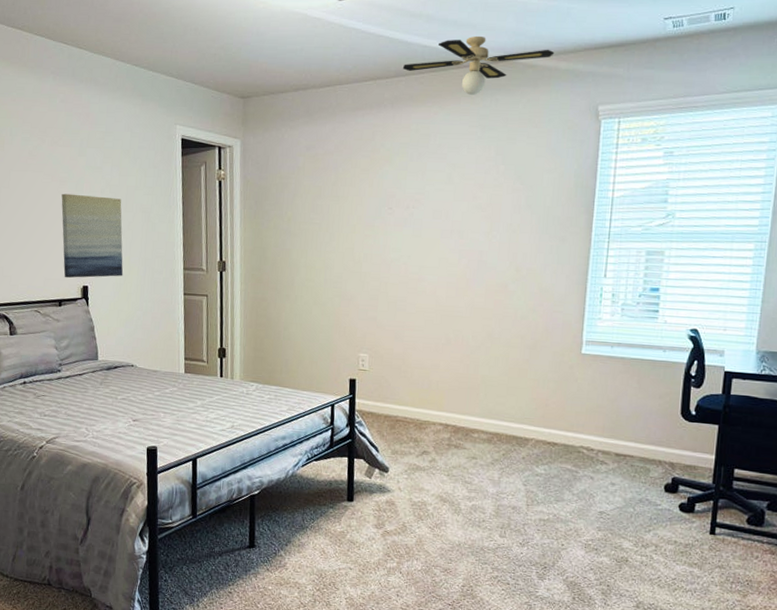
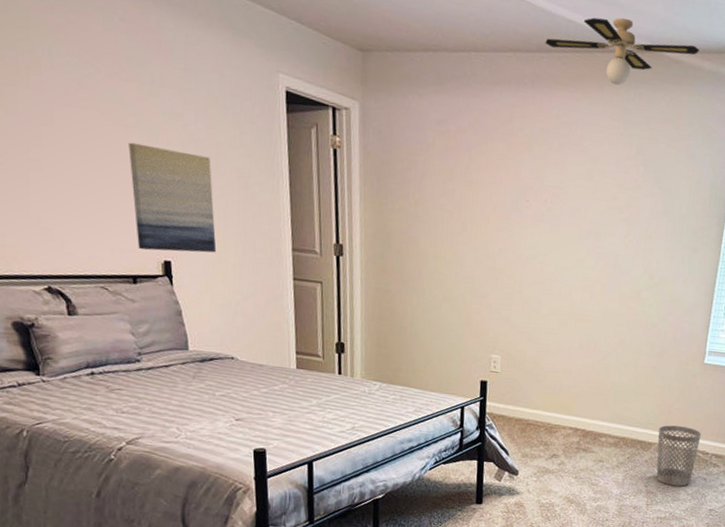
wastebasket: none [535,419,584,486] -> present [656,425,702,486]

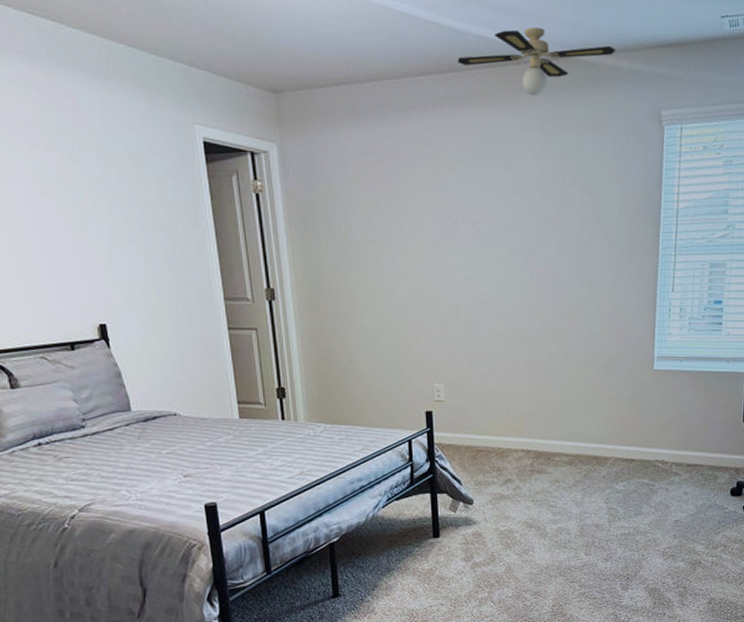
wall art: present [128,142,217,253] -> none [54,210,150,316]
wastebasket: present [656,425,702,486] -> none [613,437,658,499]

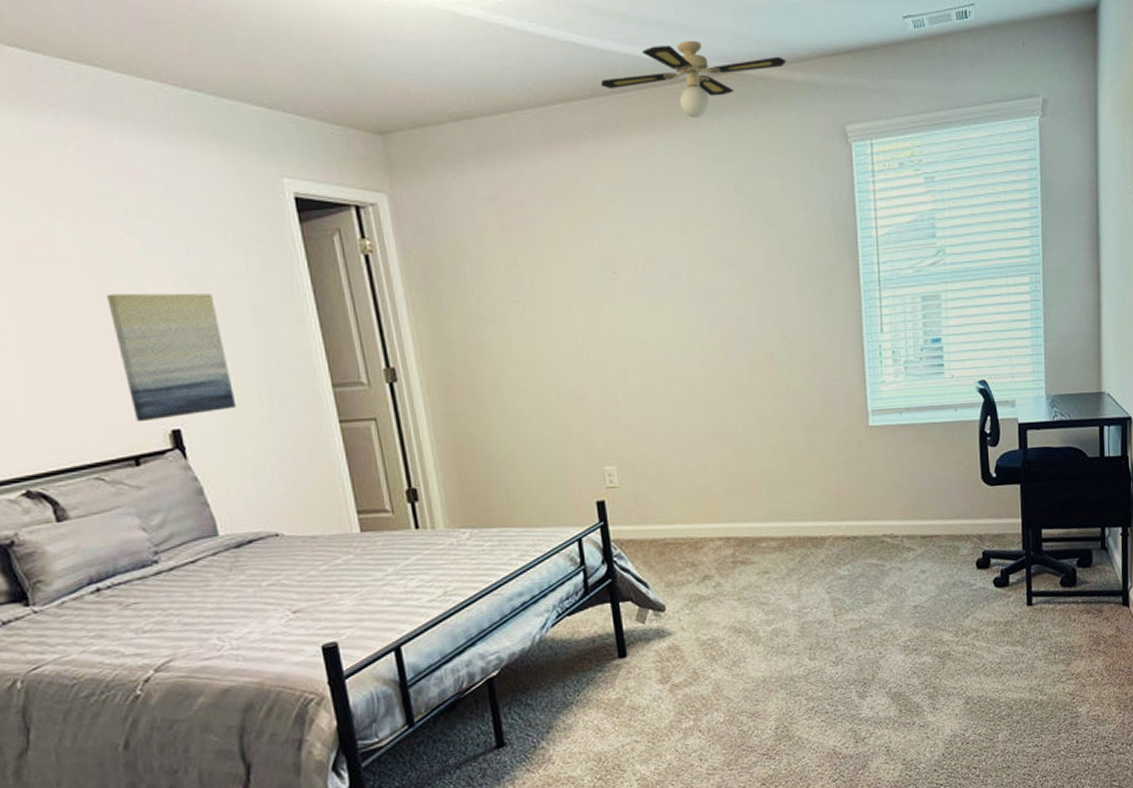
wall art: none [54,210,150,316] -> present [107,293,237,422]

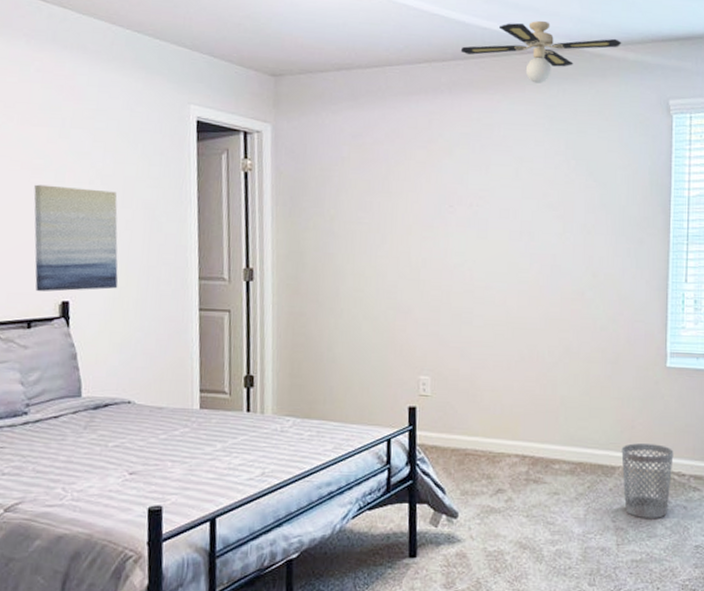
wastebasket: none [830,508,884,586] -> present [621,443,674,518]

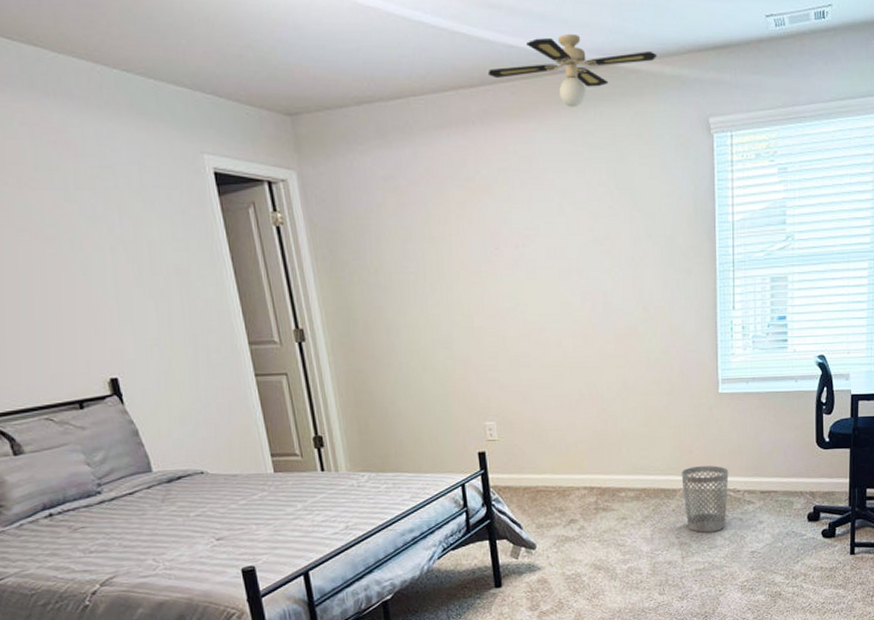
wall art: present [34,184,118,292] -> none [51,255,166,371]

